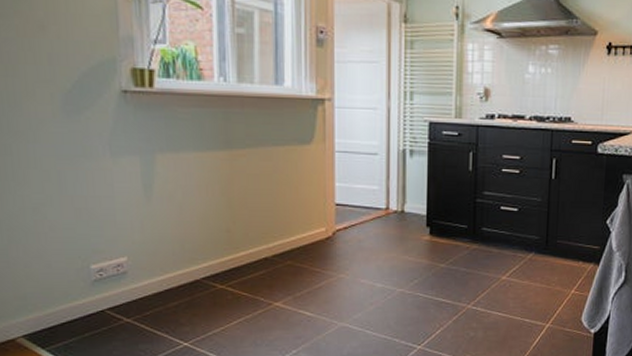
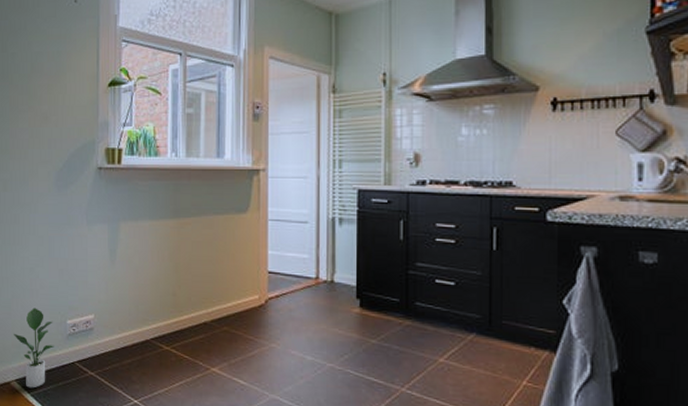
potted plant: none [15,253,75,343] -> present [14,308,54,389]

